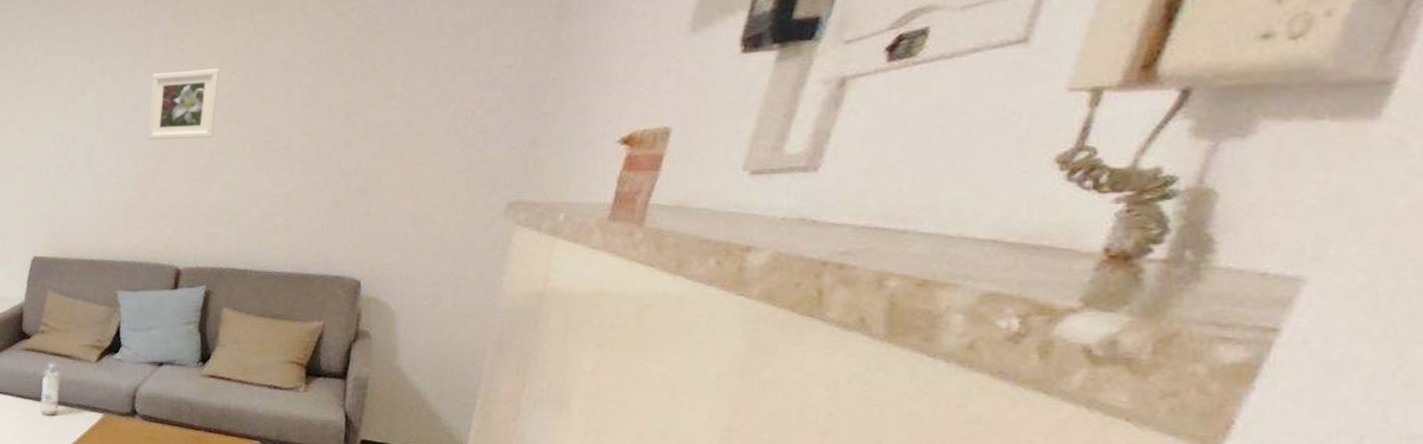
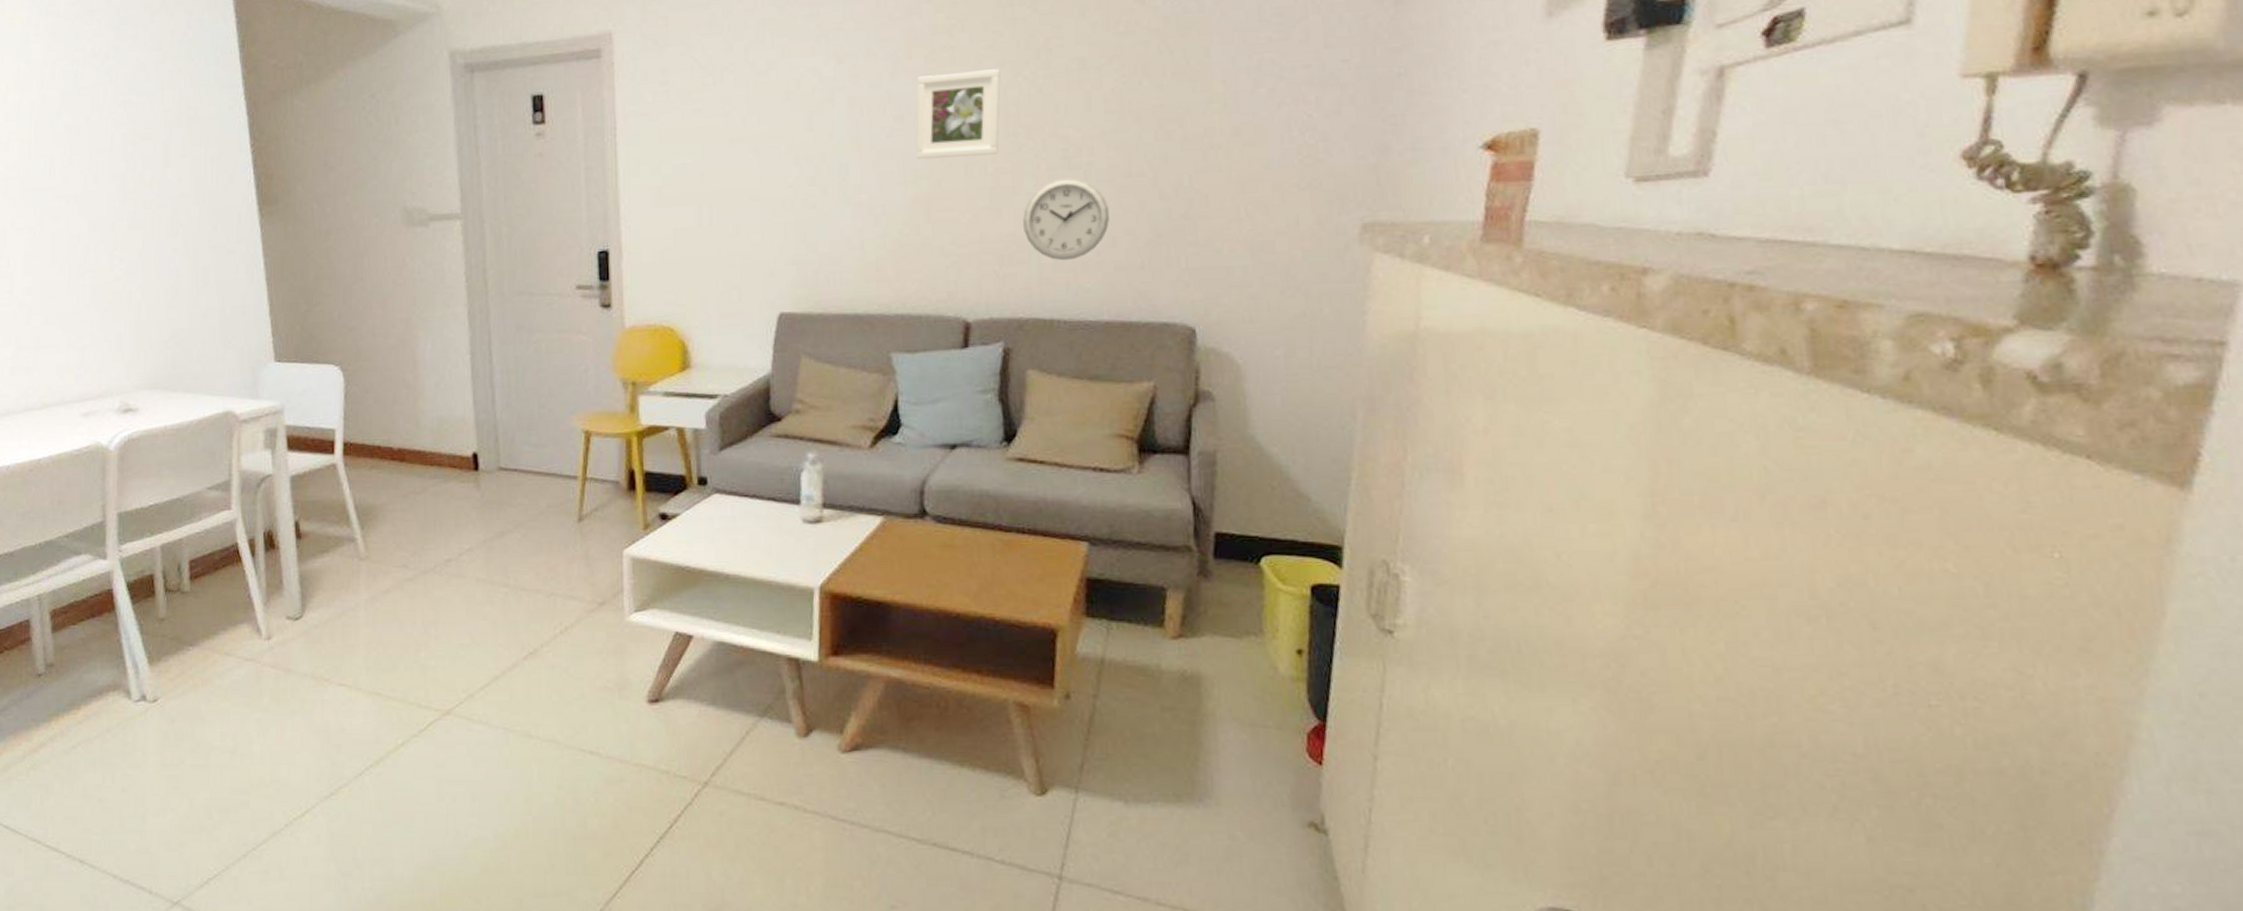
wall clock: none [228,158,299,224] -> present [1023,177,1109,261]

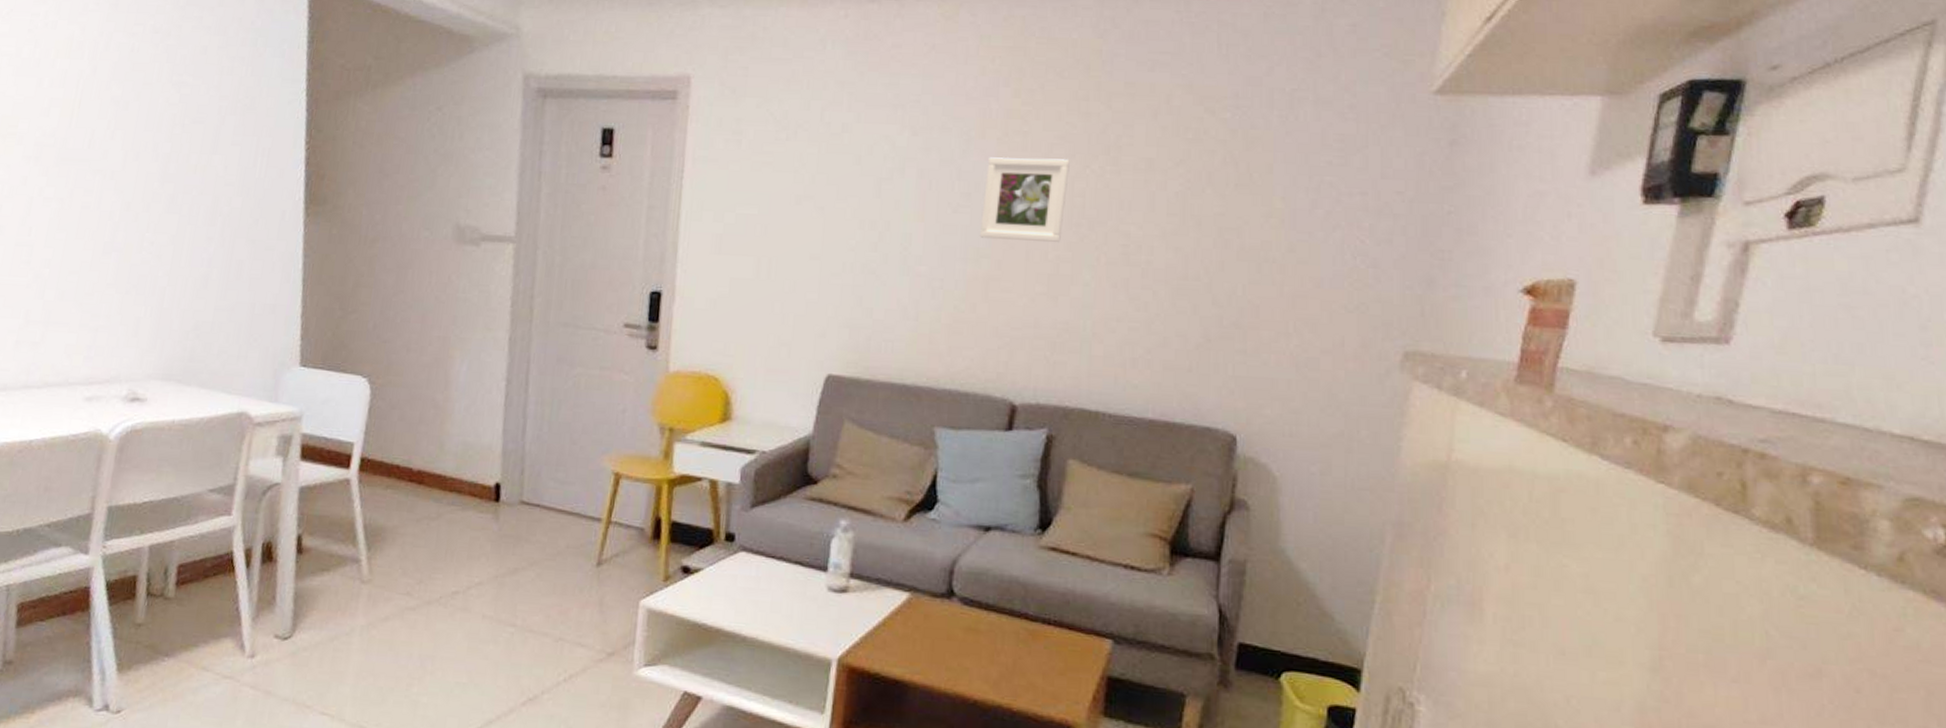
wall clock: present [1023,177,1109,261] -> none [1078,273,1163,355]

